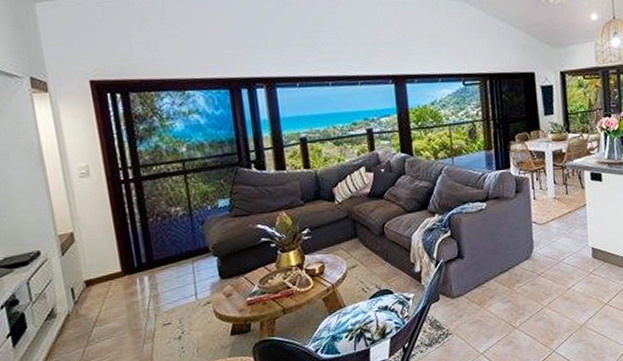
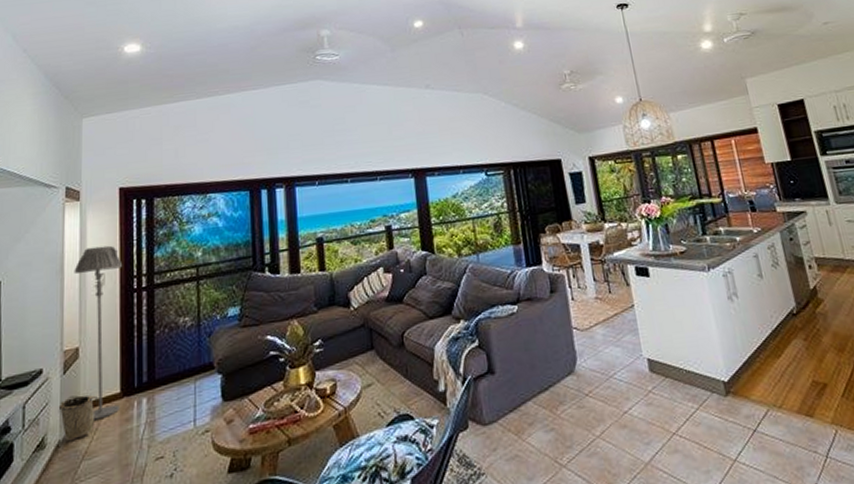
floor lamp: none [54,138,124,294] -> present [74,245,122,420]
basket: none [62,272,105,312] -> present [58,394,100,442]

